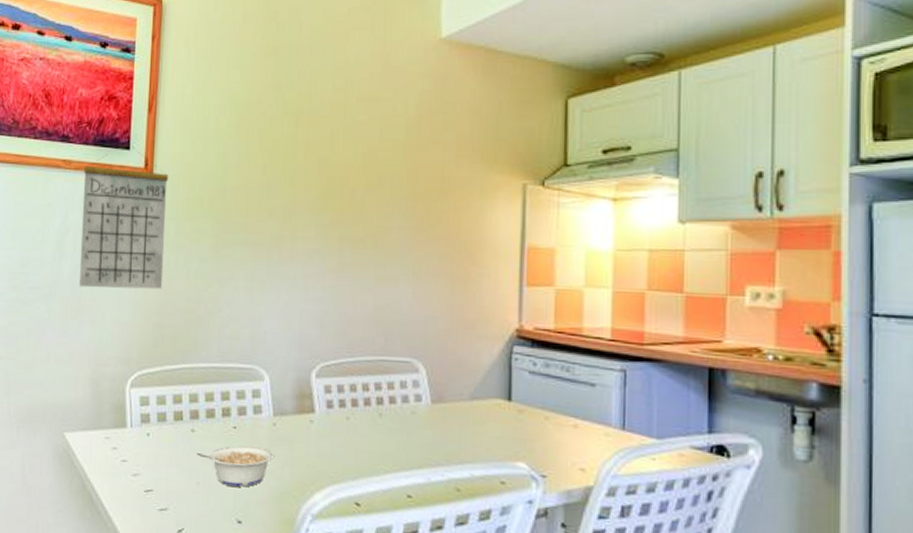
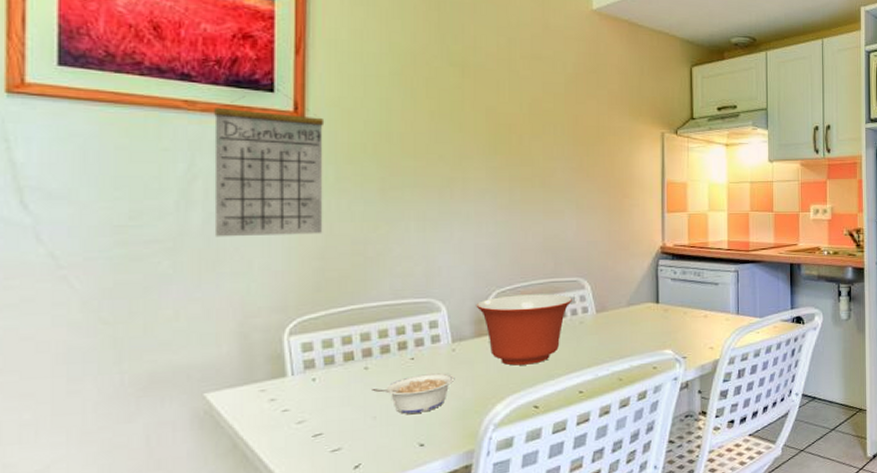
mixing bowl: none [298,371,404,454] -> present [476,294,572,366]

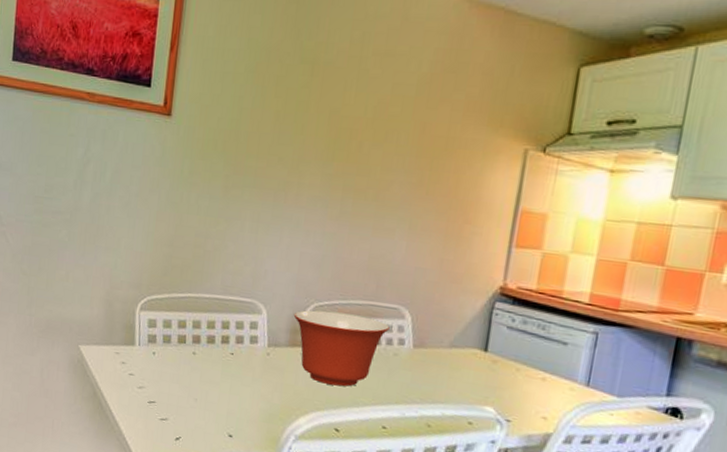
calendar: present [214,85,325,237] -> none [97,80,187,223]
legume: present [372,373,455,414] -> none [196,369,266,407]

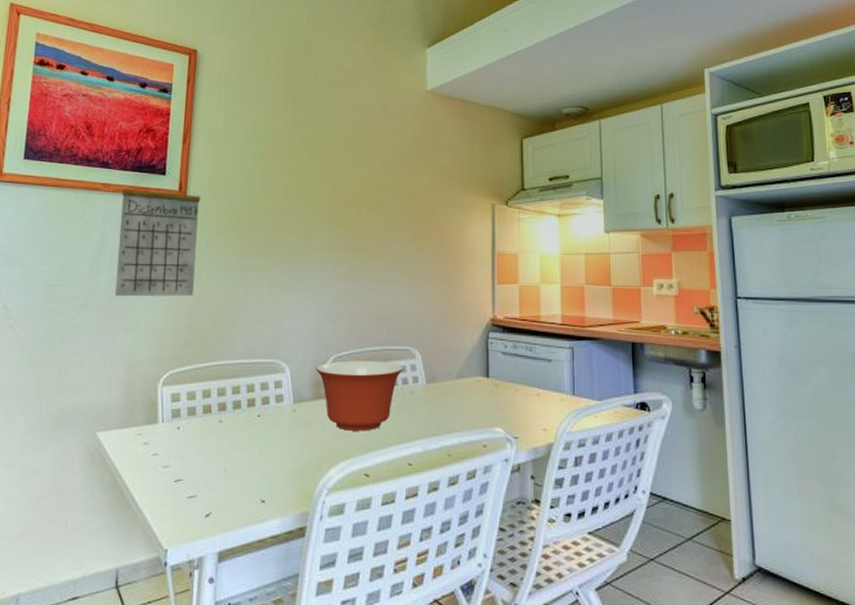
calendar: none [97,80,187,223] -> present [114,169,201,297]

